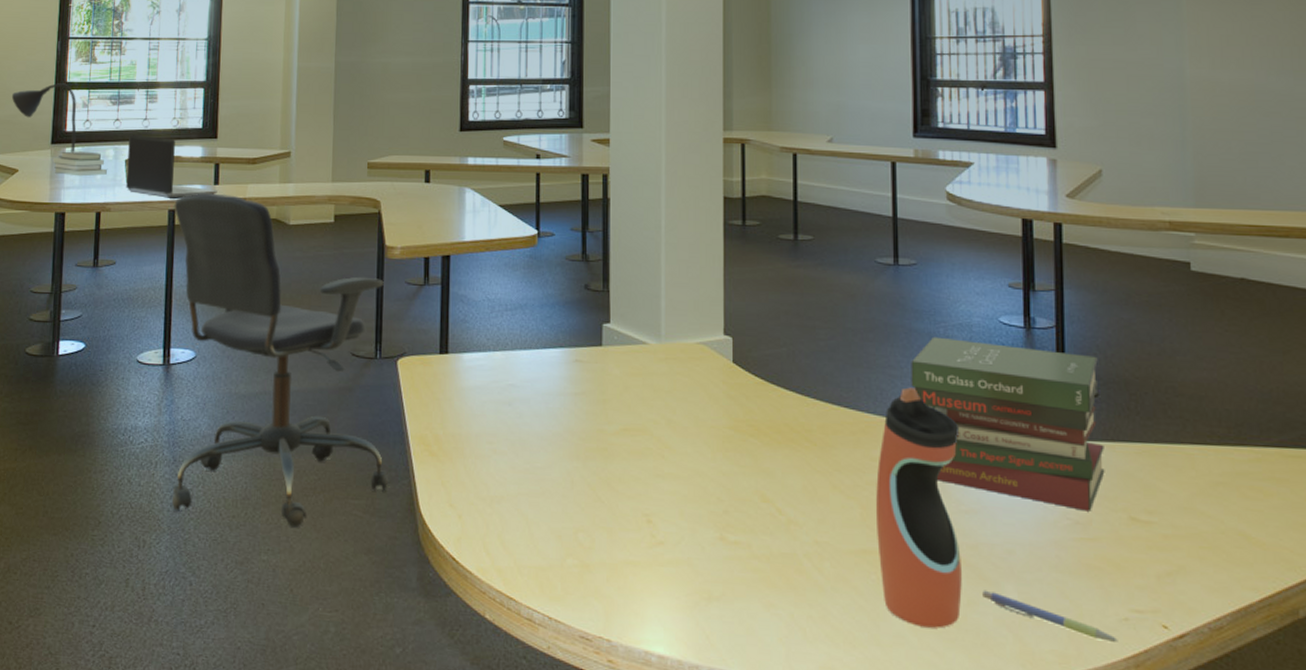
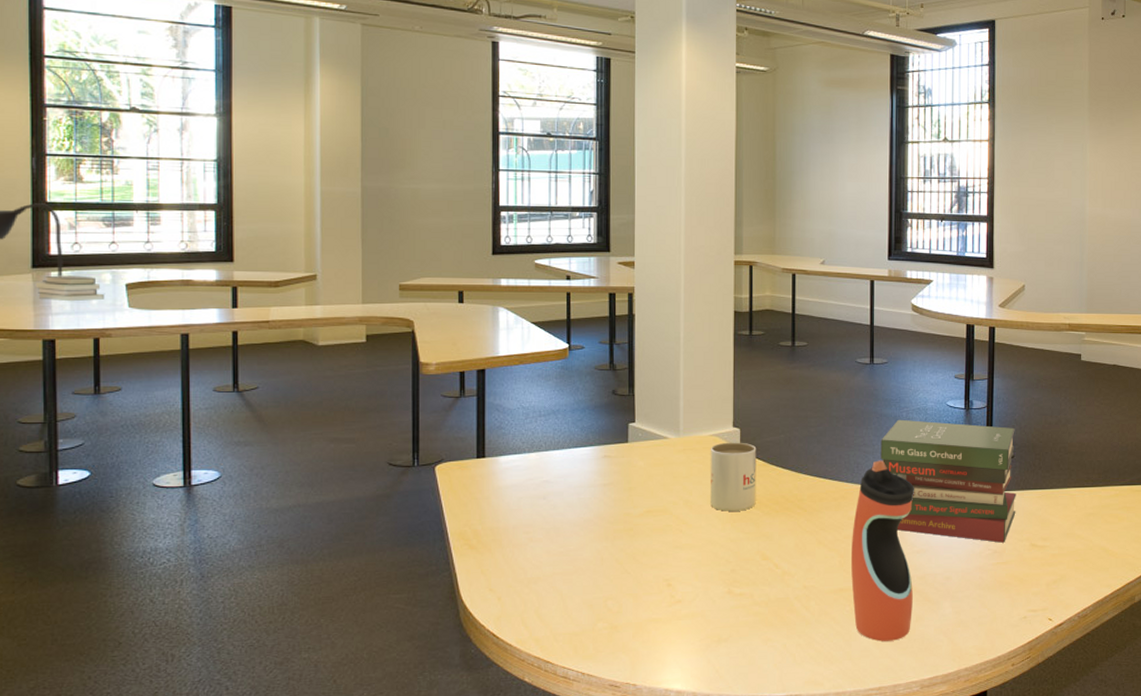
laptop computer: present [126,134,217,199] -> none [129,258,236,323]
office chair: present [171,193,389,527] -> none [187,316,430,625]
mug: none [696,352,753,438] -> present [709,442,757,511]
pen: present [982,590,1118,642] -> none [927,608,1019,635]

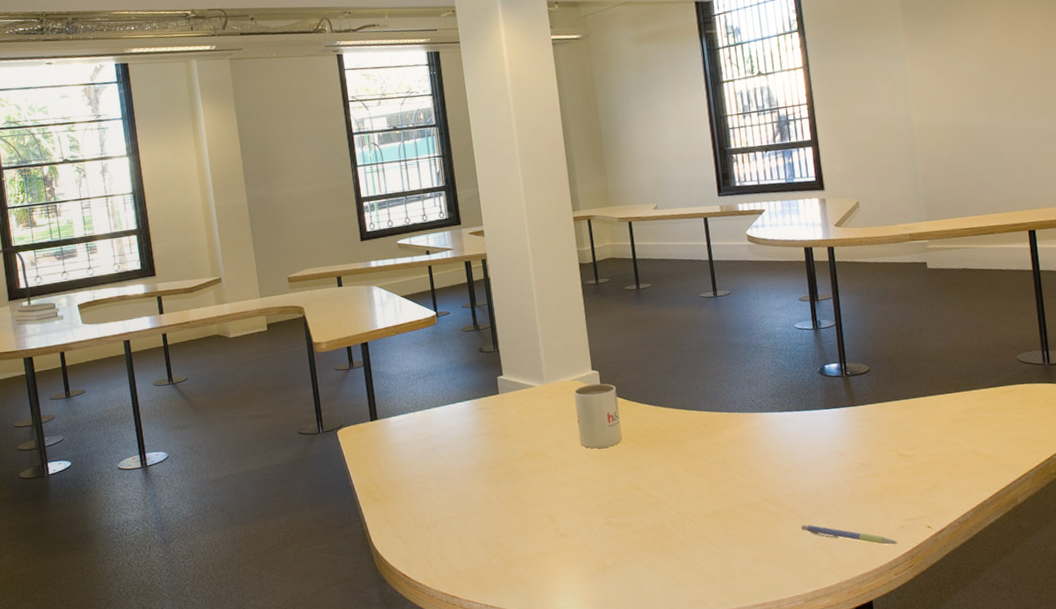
water bottle: present [850,460,915,642] -> none [717,387,787,560]
books: present [880,419,1016,543] -> none [733,342,879,456]
pen: none [927,608,1019,635] -> present [801,524,898,545]

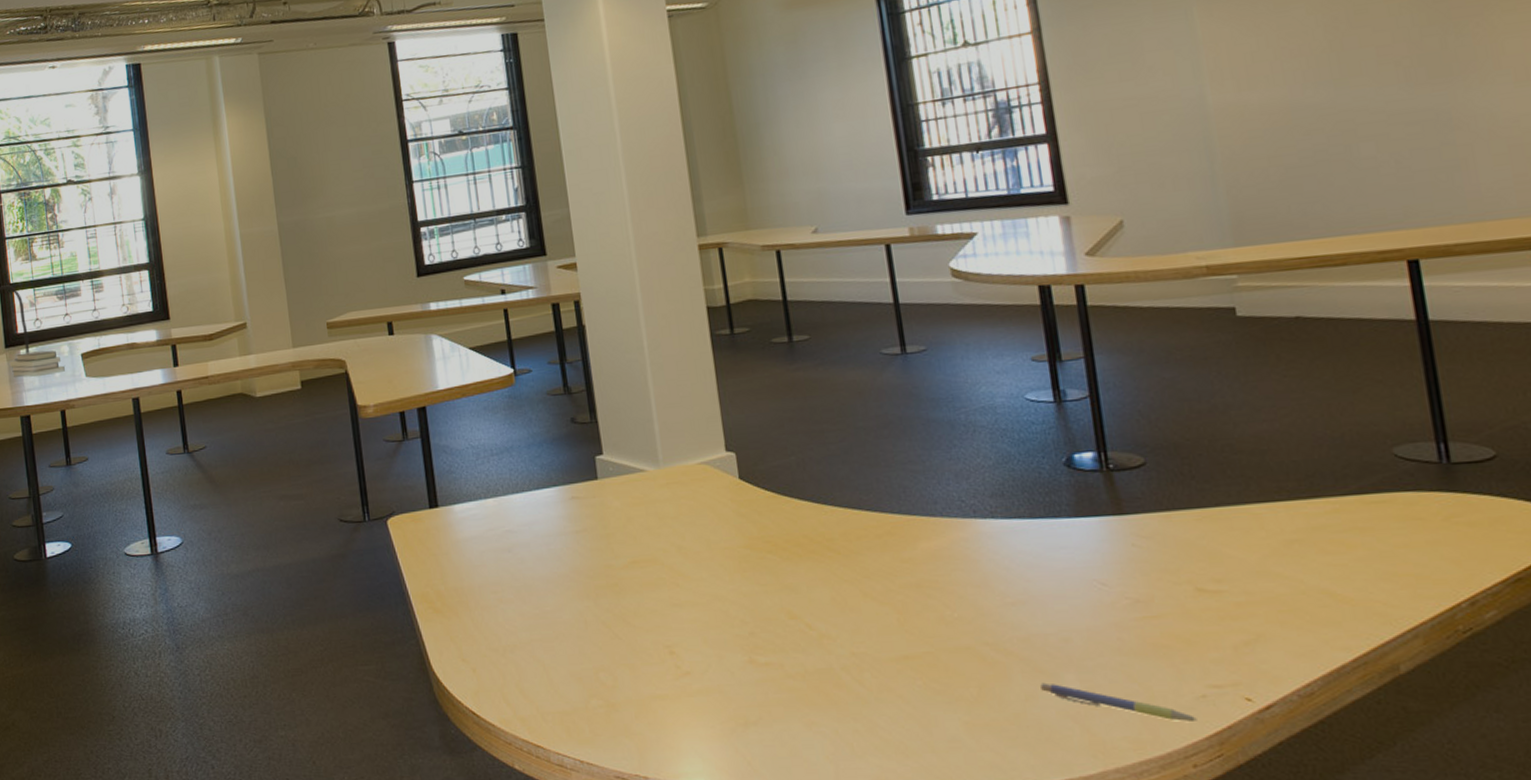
mug: present [573,383,623,449] -> none [700,469,770,558]

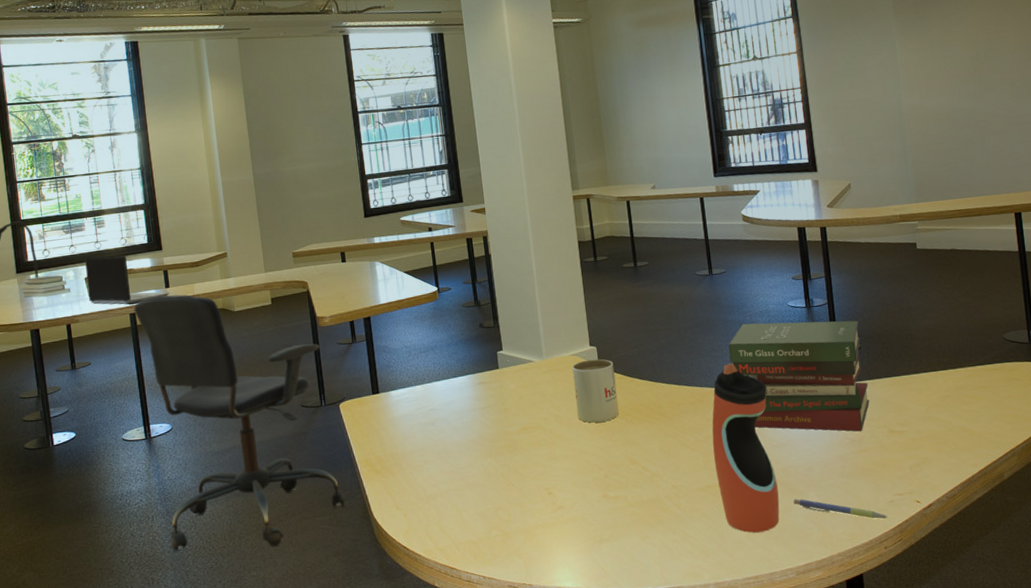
laptop computer: none [81,326,179,387] -> present [85,255,169,305]
office chair: none [137,374,397,700] -> present [134,294,346,551]
mug: none [700,469,770,558] -> present [571,359,619,423]
water bottle: none [909,481,1019,728] -> present [712,363,780,533]
books: none [932,422,1163,588] -> present [728,320,870,432]

